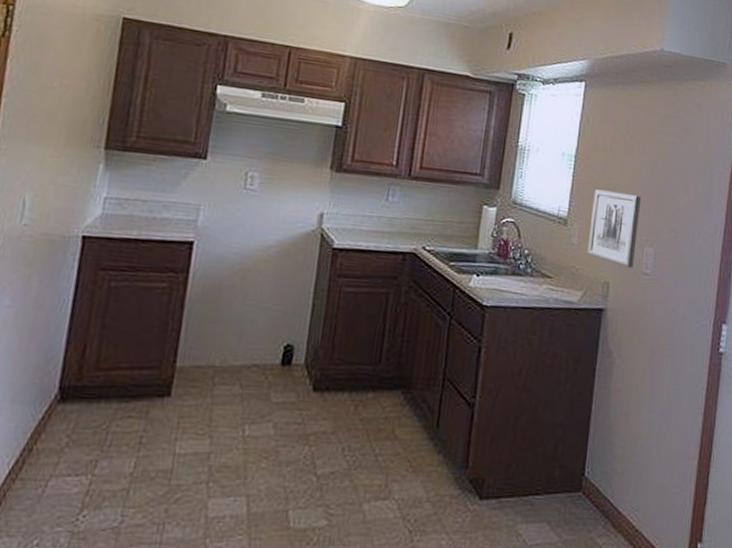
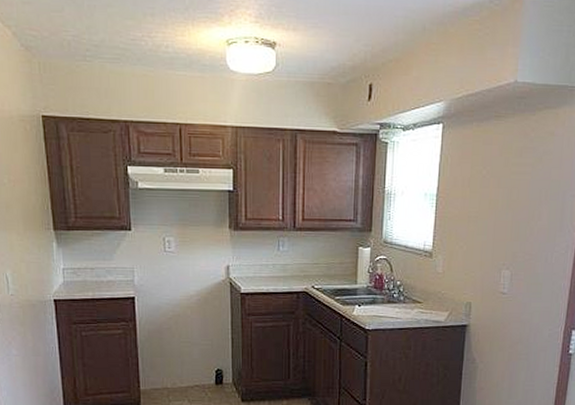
wall art: present [587,189,642,269] -> none [451,223,499,289]

